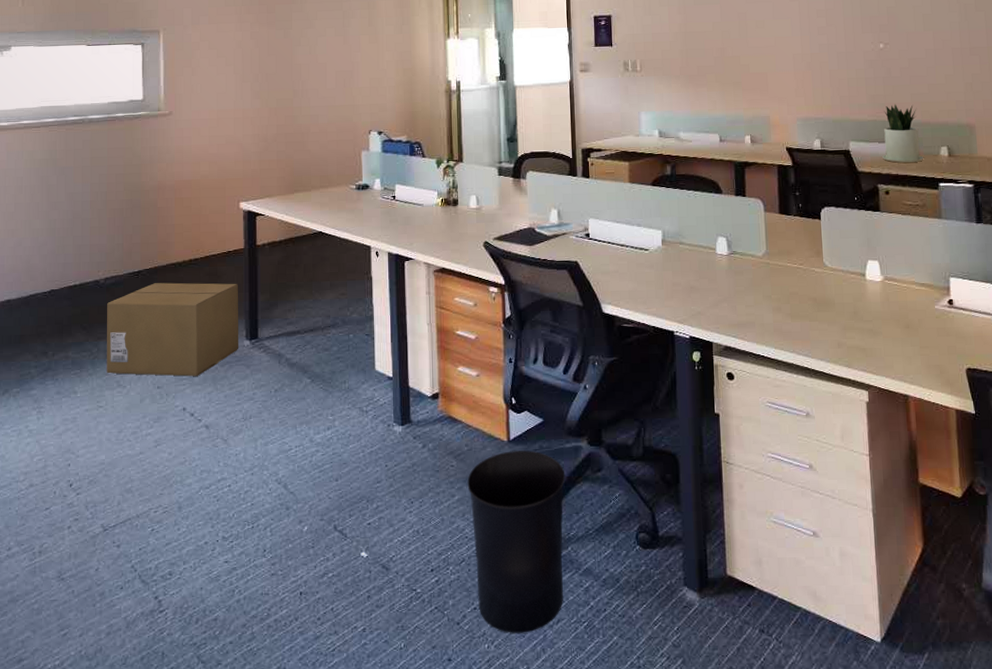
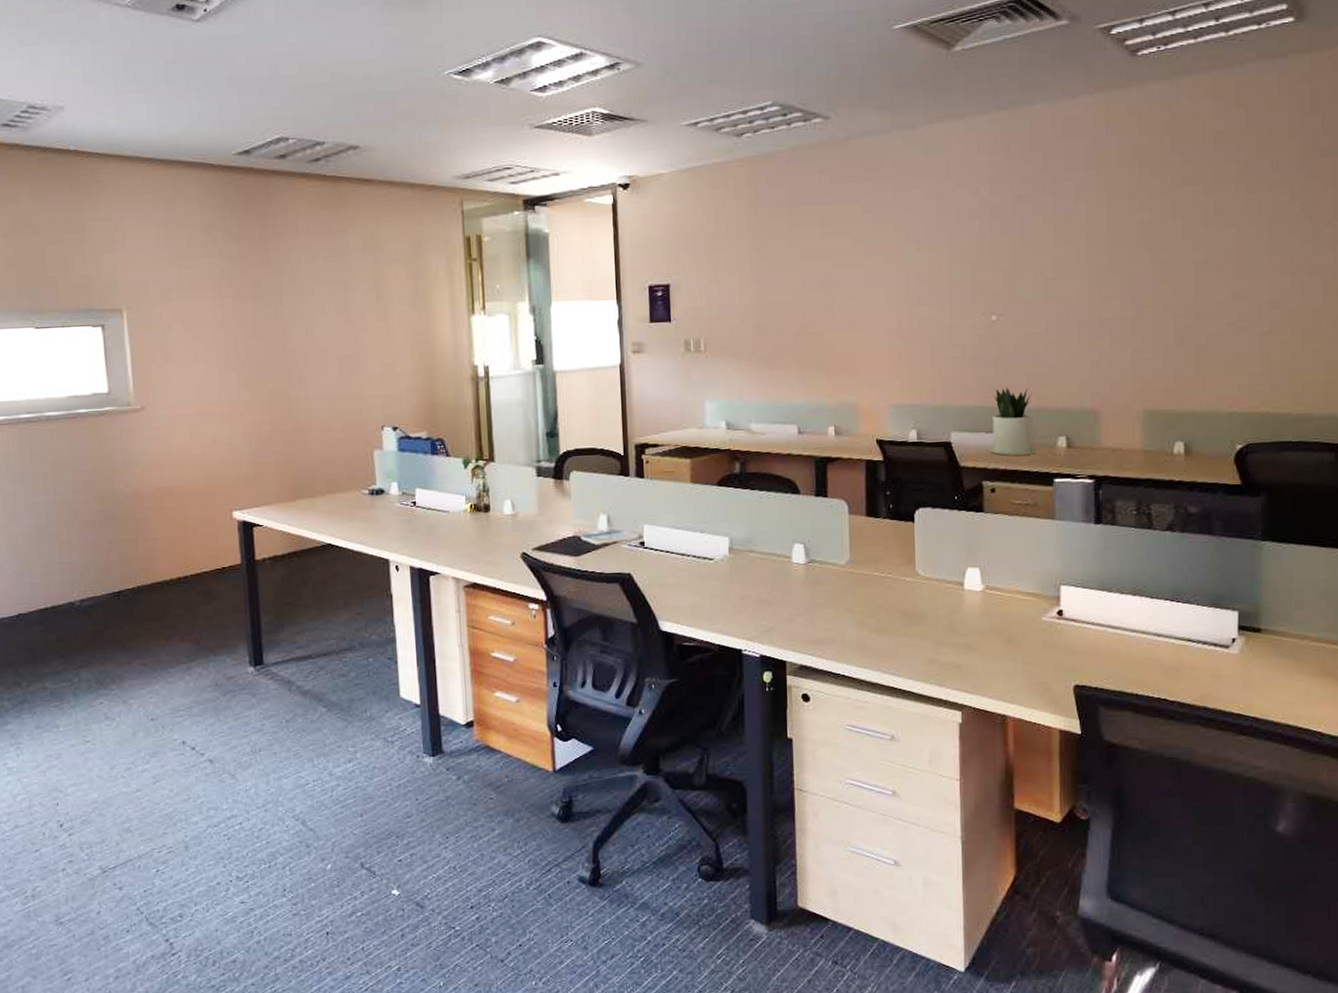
box: present [107,282,238,376] -> none [85,603,241,707]
waste bin: present [467,450,566,633] -> none [508,781,619,970]

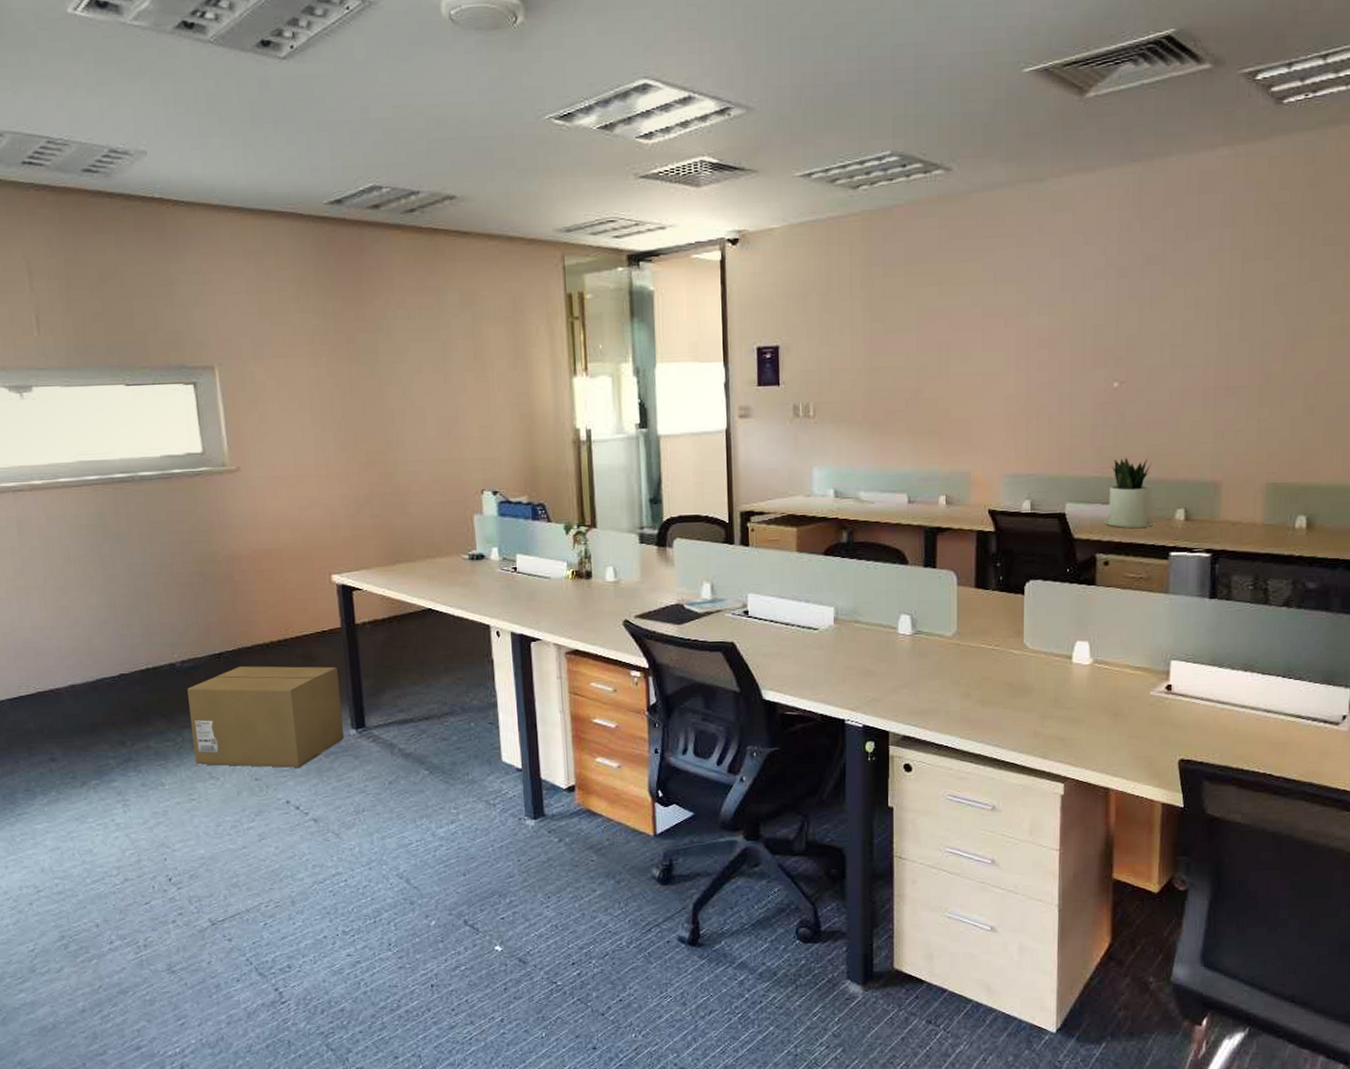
box: none [85,603,241,707] -> present [187,666,344,768]

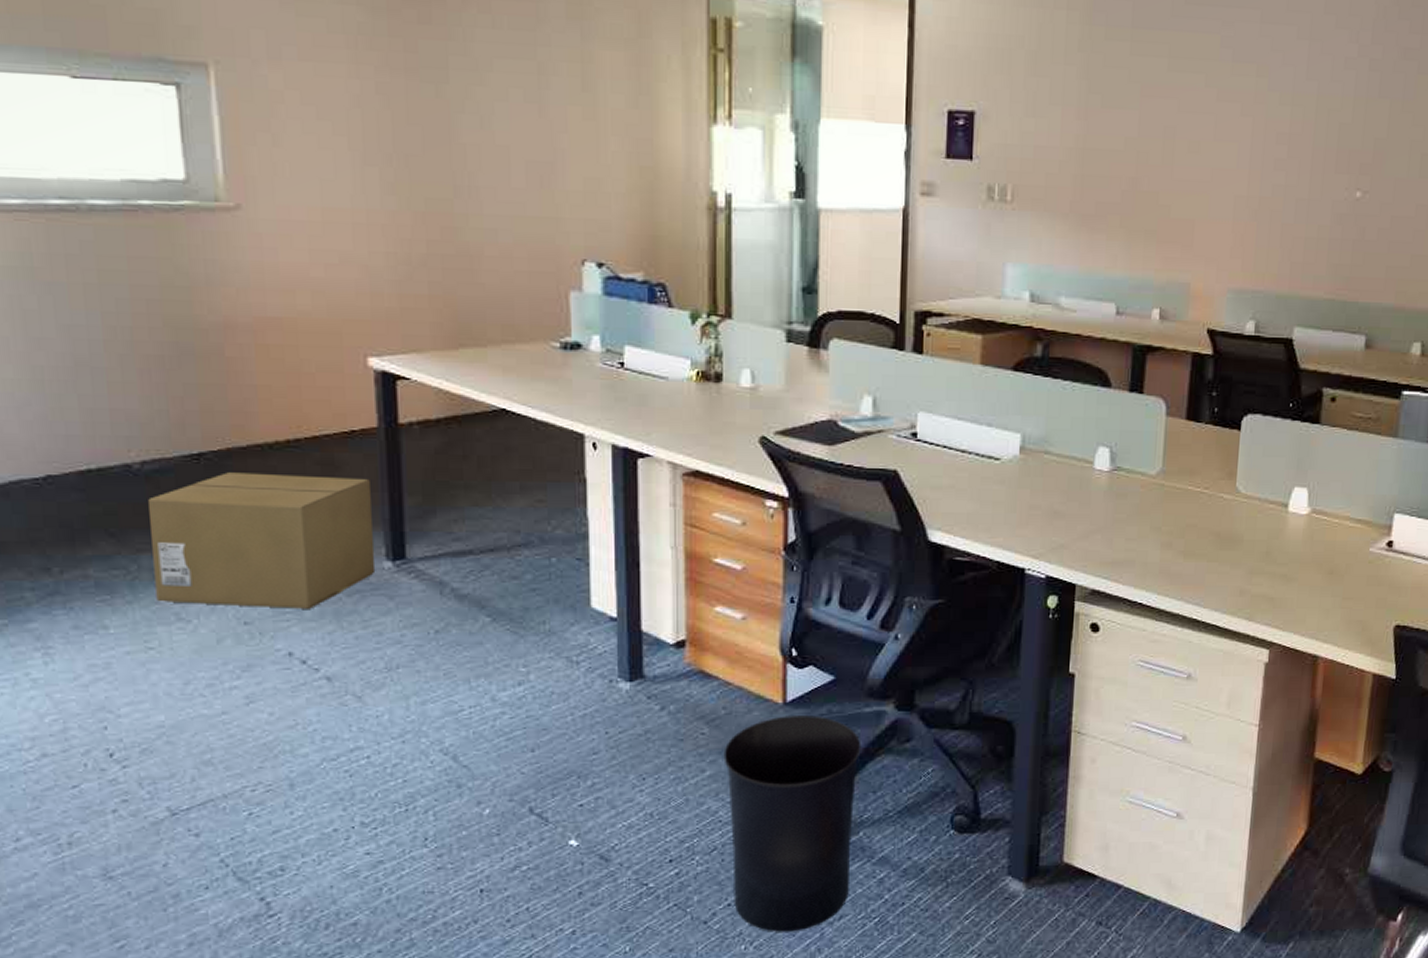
waste bin: none [609,845,719,1024] -> present [723,715,862,932]
planter: present [1103,457,1155,529] -> none [1333,279,1391,362]

